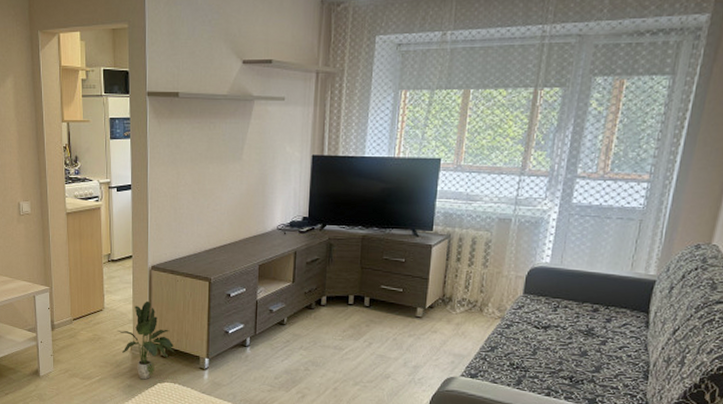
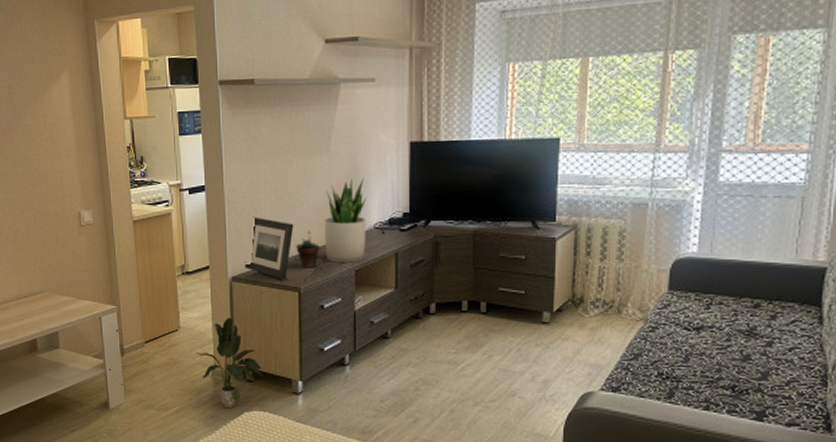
picture frame: none [163,214,208,270] -> present [245,217,294,280]
succulent plant: none [208,228,230,262] -> present [296,230,320,268]
planter: none [233,185,273,258] -> present [324,178,367,263]

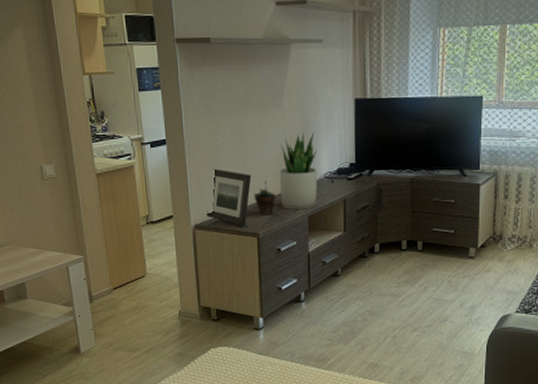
potted plant: present [195,317,263,409] -> none [162,262,226,346]

